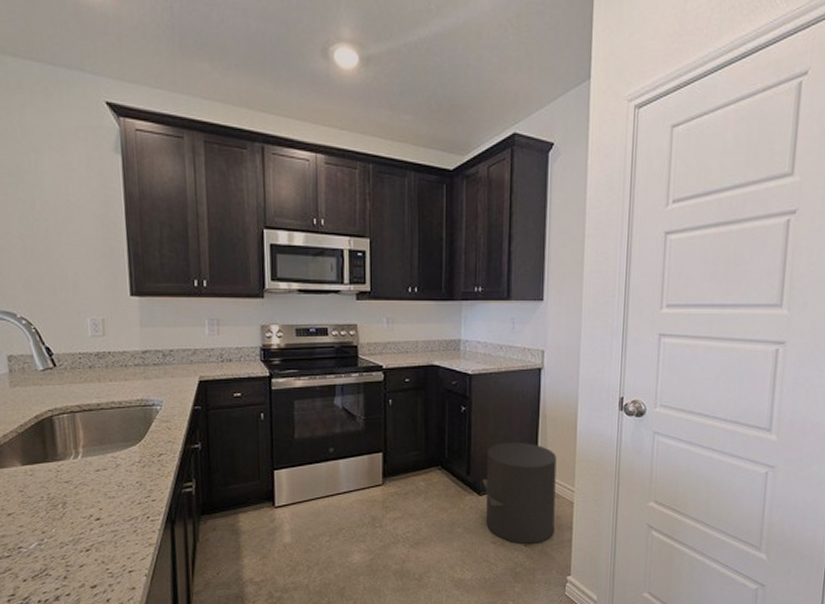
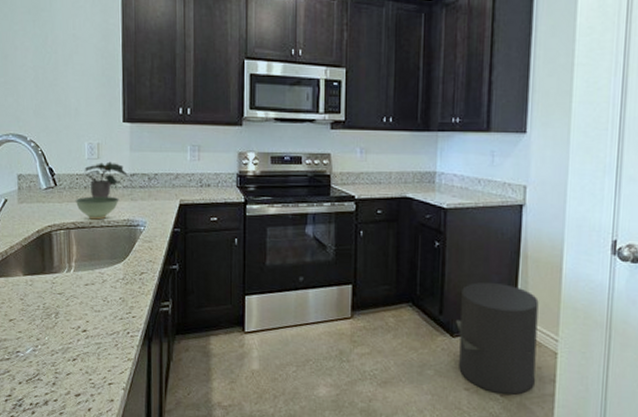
bowl: none [78,376,131,401] -> present [75,196,119,220]
potted plant: none [87,338,139,378] -> present [84,161,128,198]

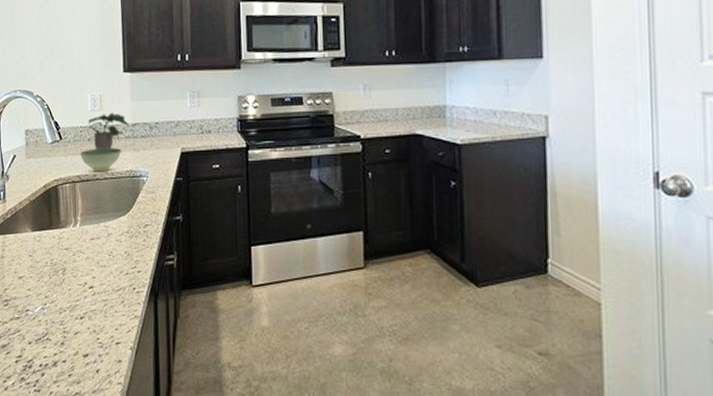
trash can: present [456,281,539,396] -> none [481,223,577,354]

